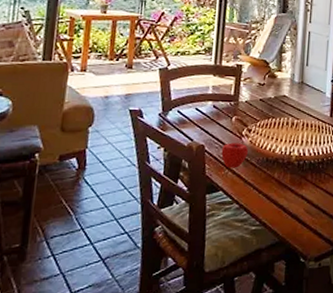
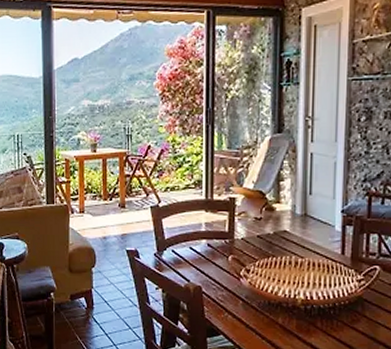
apple: present [221,143,248,168] -> none [219,284,247,312]

